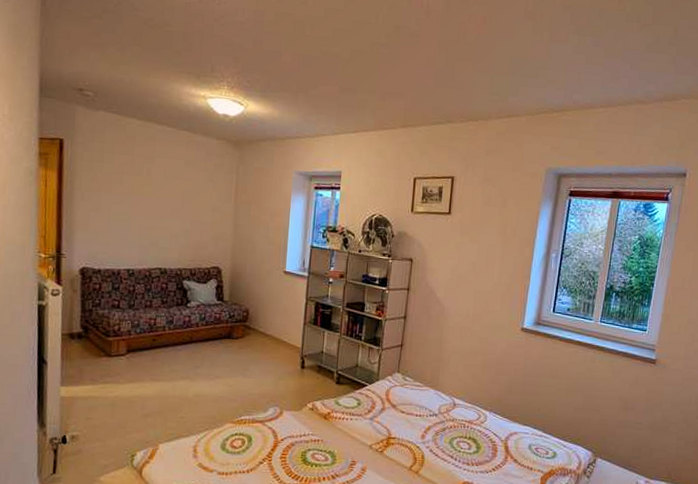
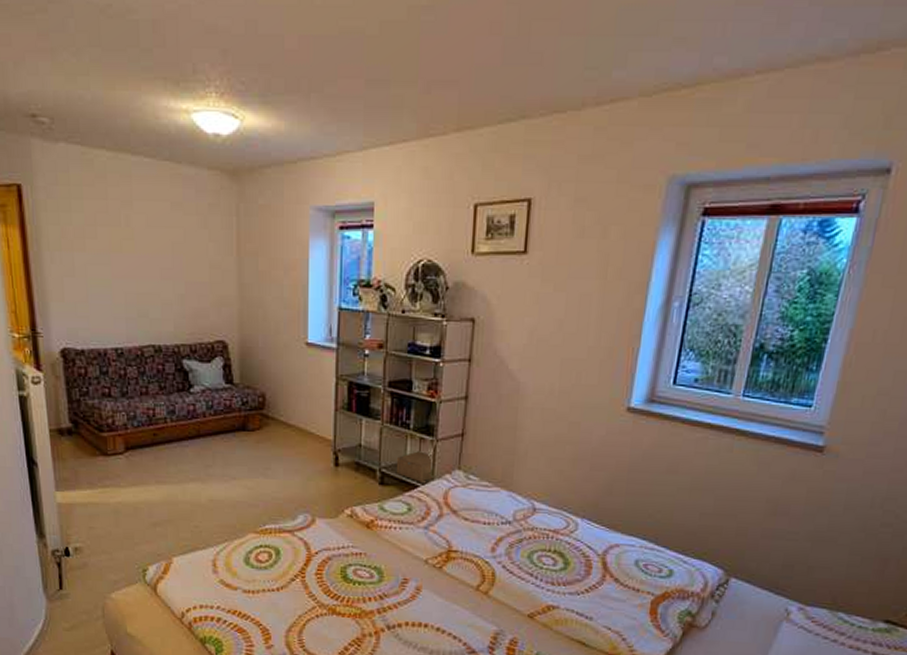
decorative box: none [349,357,380,382] -> present [396,451,435,483]

